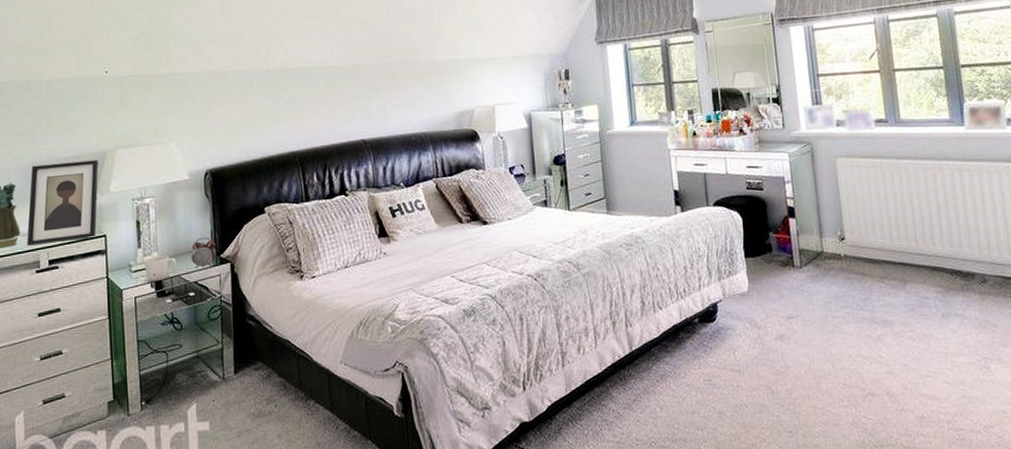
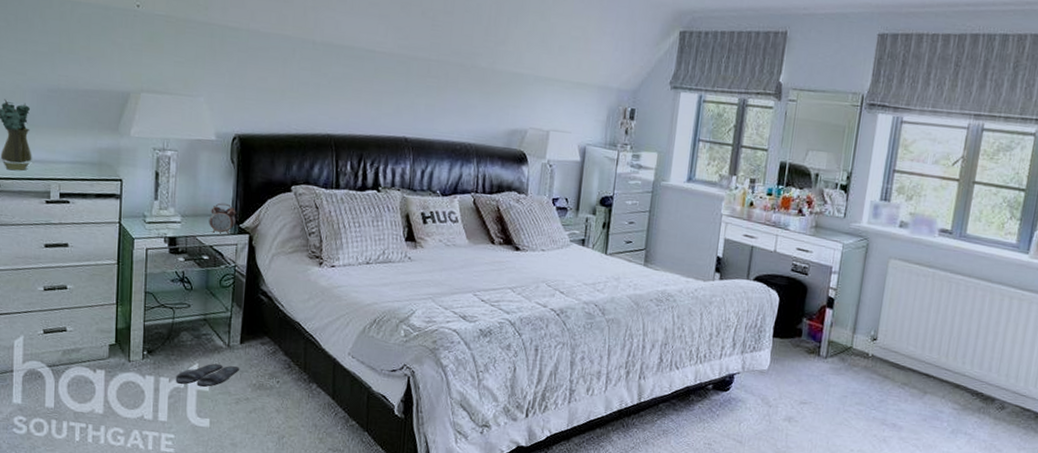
picture frame: present [27,159,99,246] -> none [38,91,121,179]
mug: present [145,255,177,283] -> none [159,211,193,238]
slippers: none [175,397,236,428] -> present [175,363,239,387]

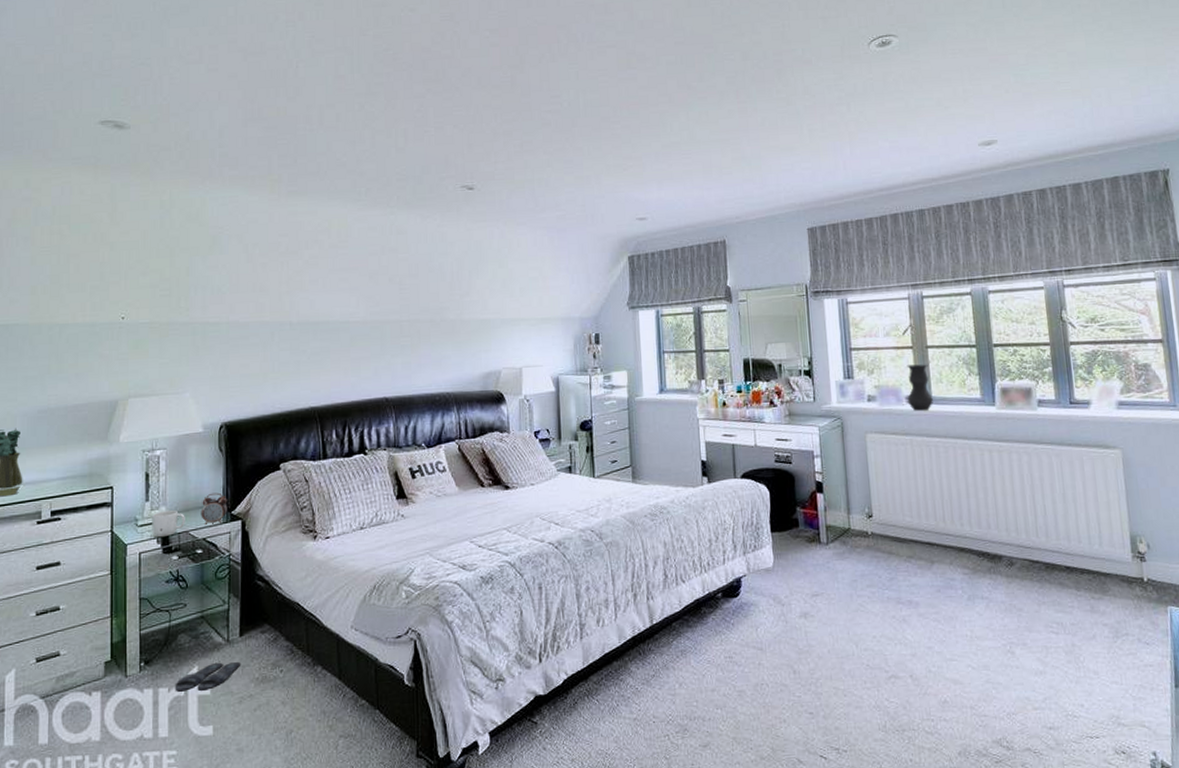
mug: none [159,211,193,238] -> present [152,509,185,538]
vase: none [939,197,971,248] -> present [907,364,933,412]

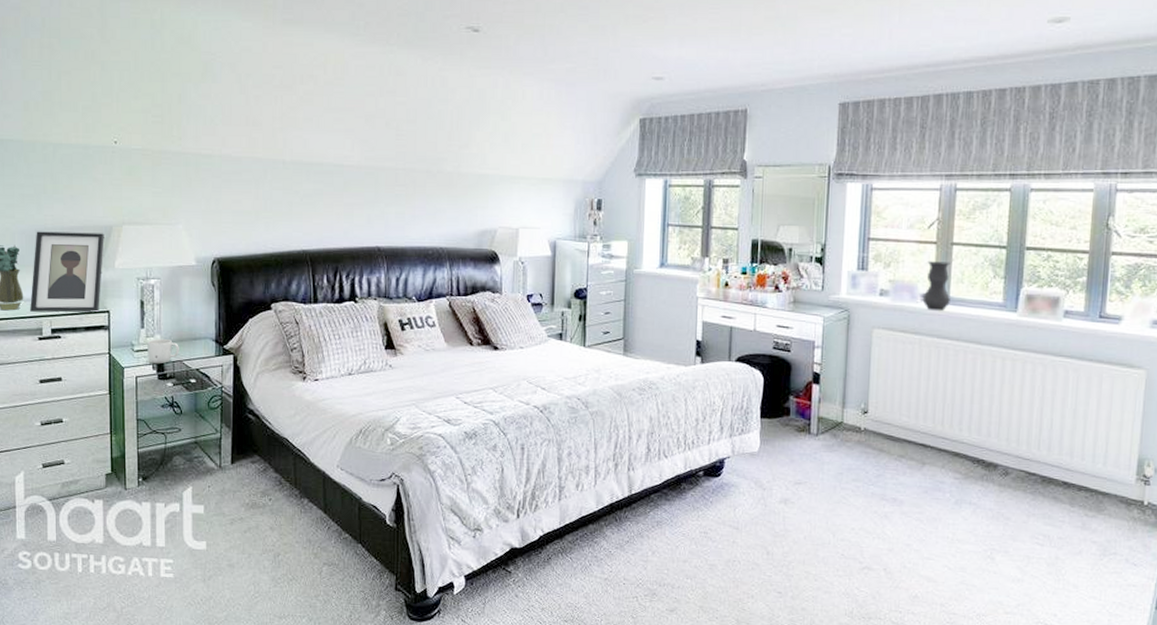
picture frame: none [29,408,109,495] -> present [30,231,104,312]
slippers: present [175,661,240,692] -> none [171,485,231,509]
alarm clock: present [201,492,228,525] -> none [194,326,220,357]

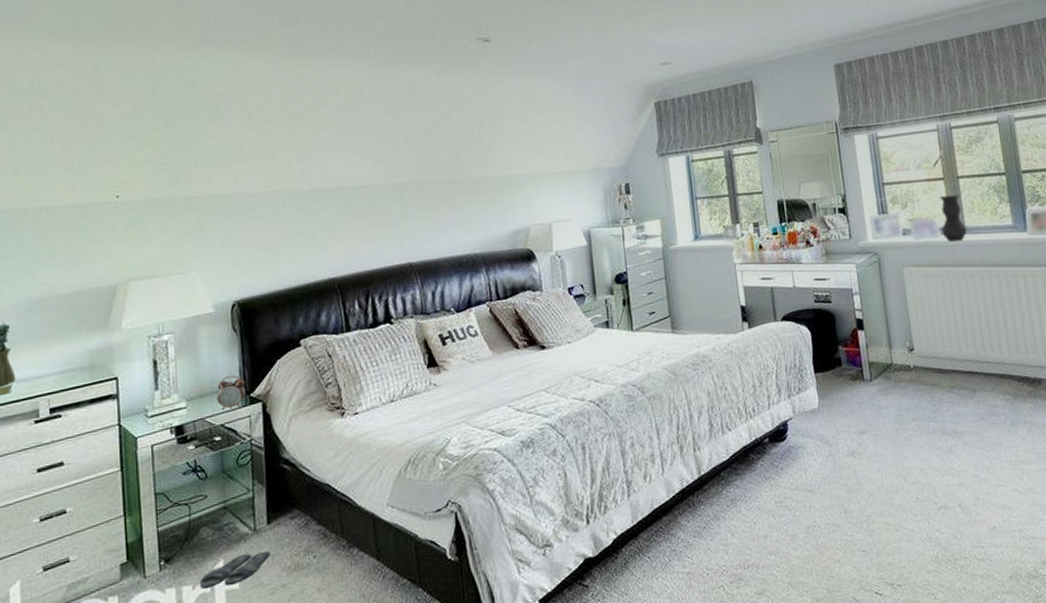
picture frame: present [30,231,104,312] -> none [23,294,109,393]
mug: present [147,338,179,364] -> none [163,396,200,428]
slippers: none [171,485,231,509] -> present [199,550,270,589]
alarm clock: none [194,326,220,357] -> present [216,375,246,410]

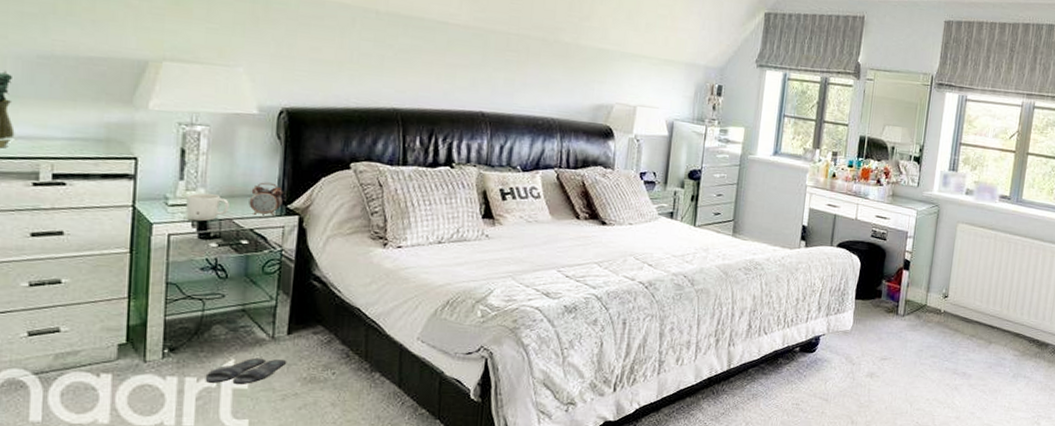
mug: none [163,396,200,428] -> present [185,192,229,222]
vase: present [939,194,967,243] -> none [1000,167,1025,212]

